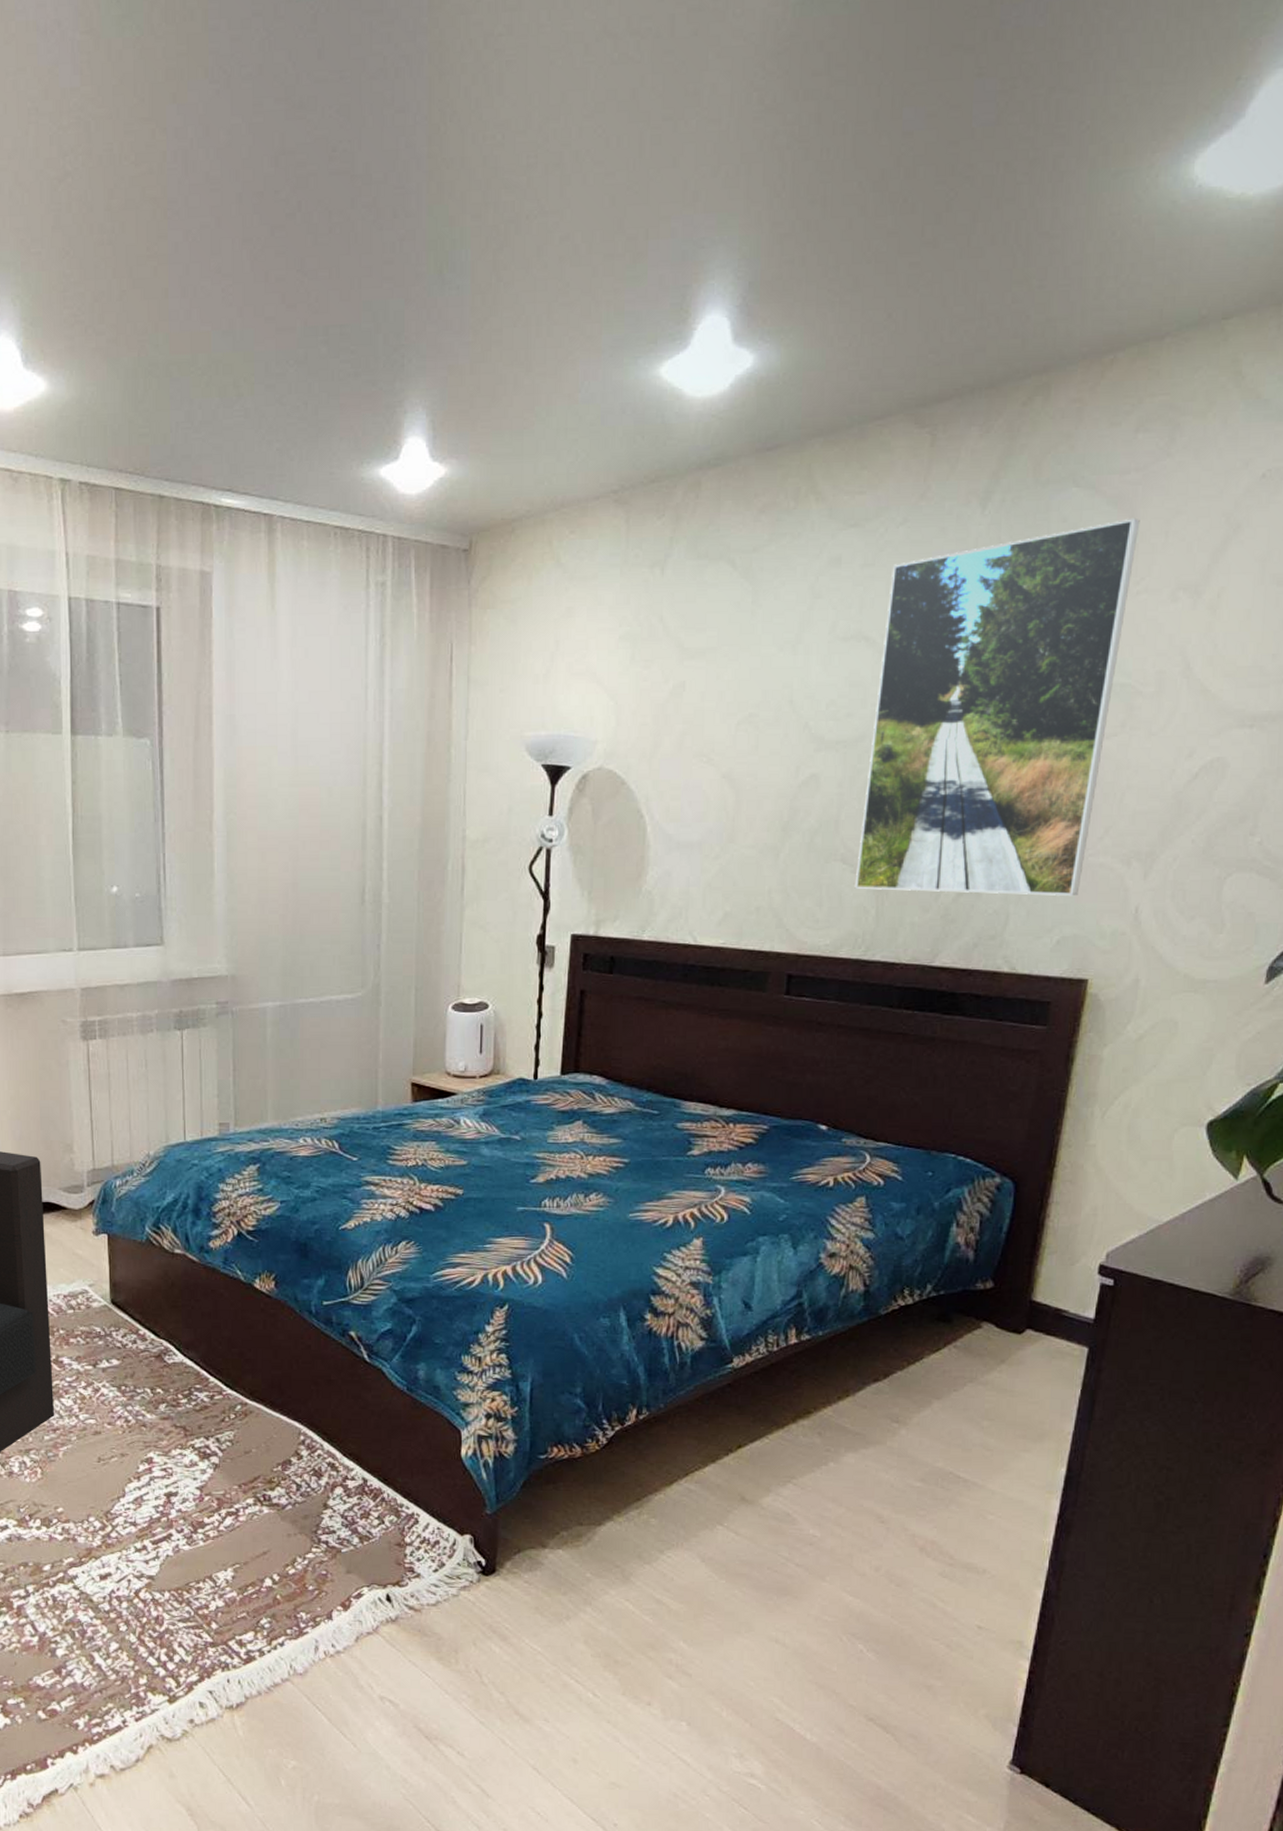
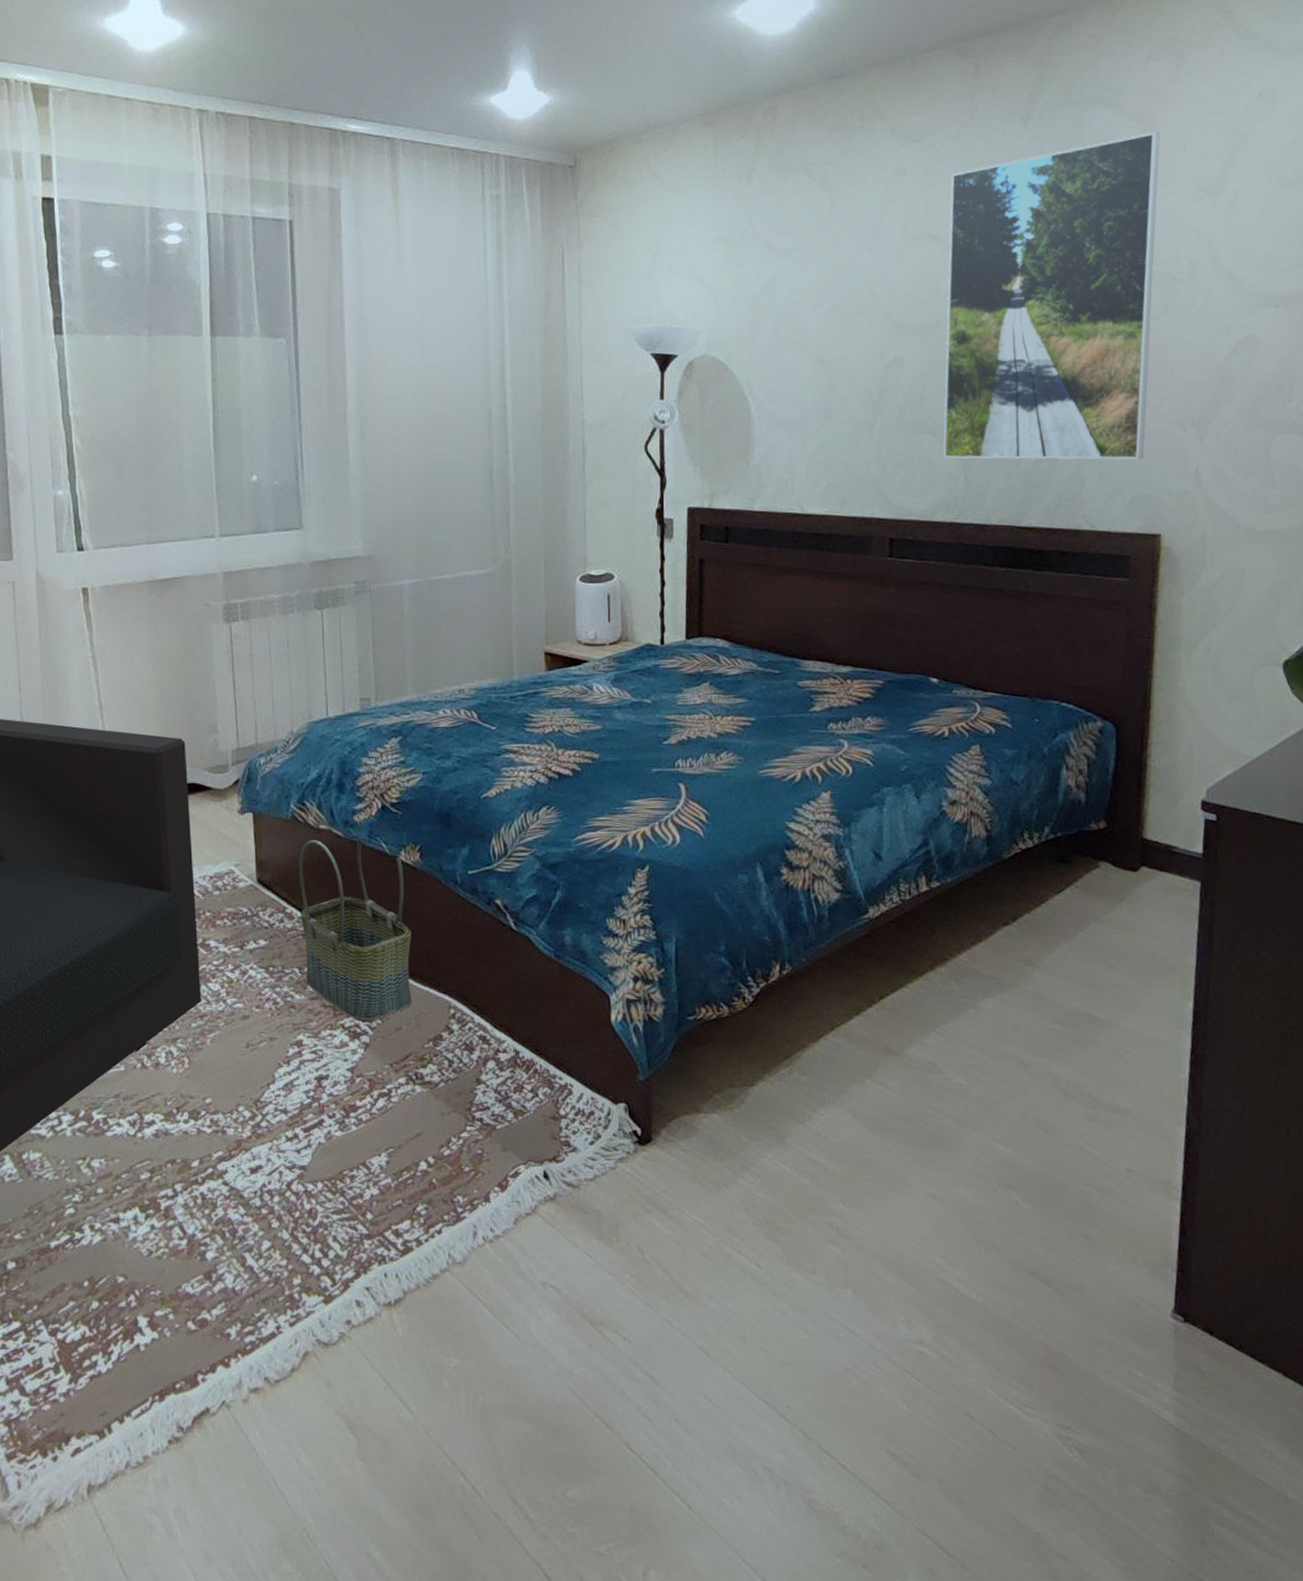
basket: none [153,1263,264,1444] -> present [299,839,412,1023]

